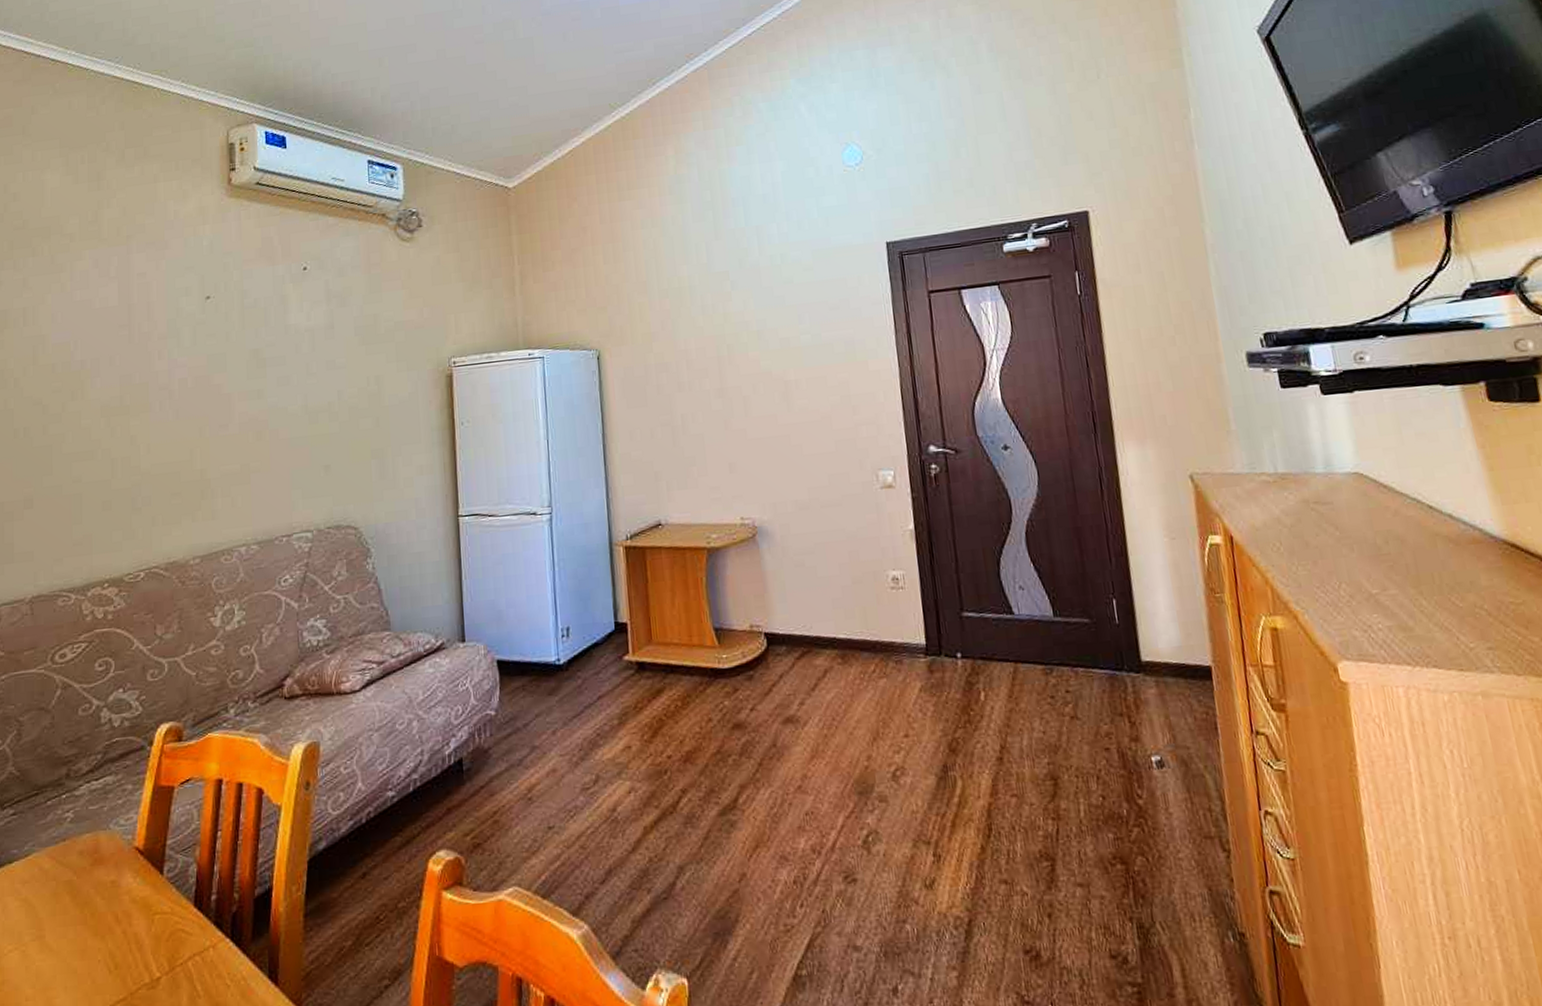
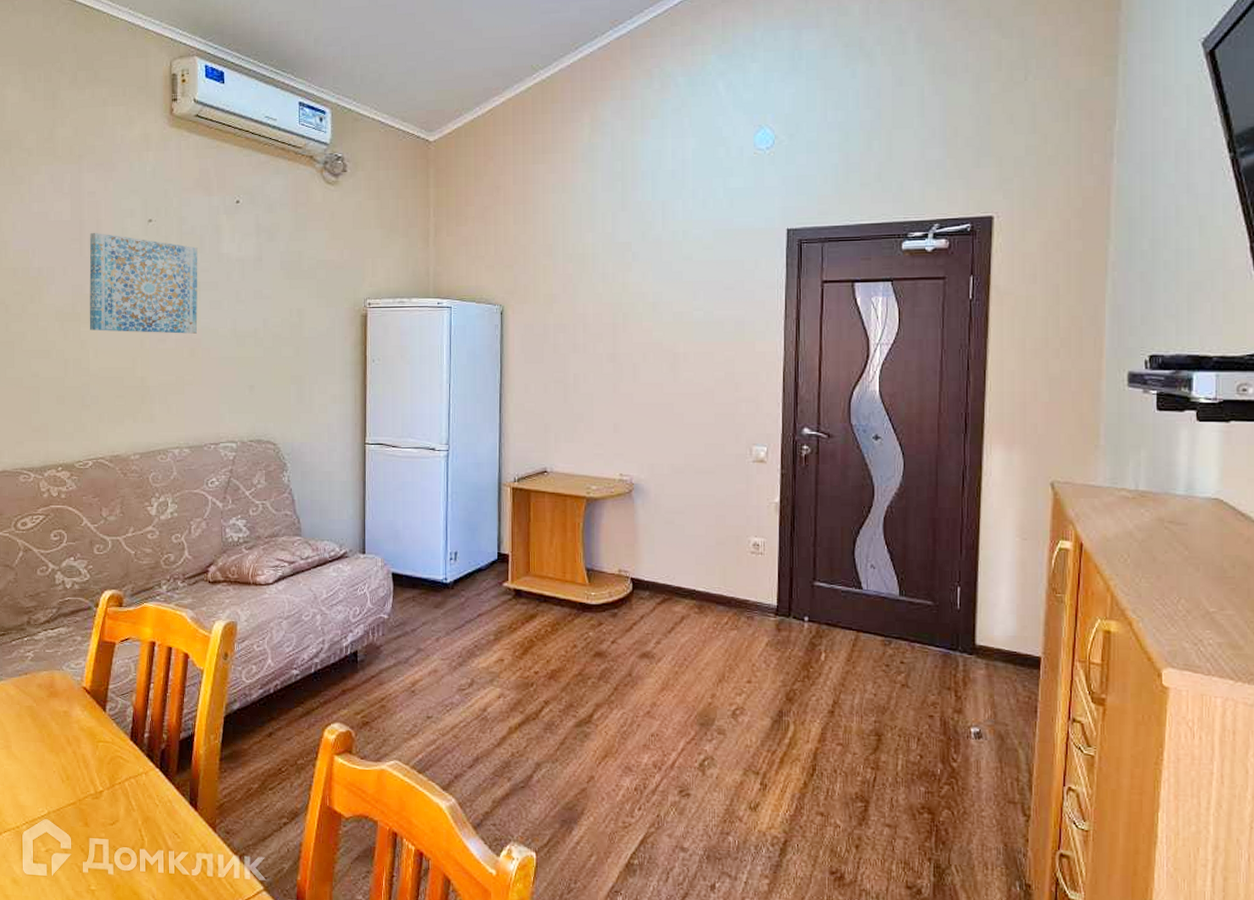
wall art: none [140,315,264,424] -> present [89,232,198,334]

